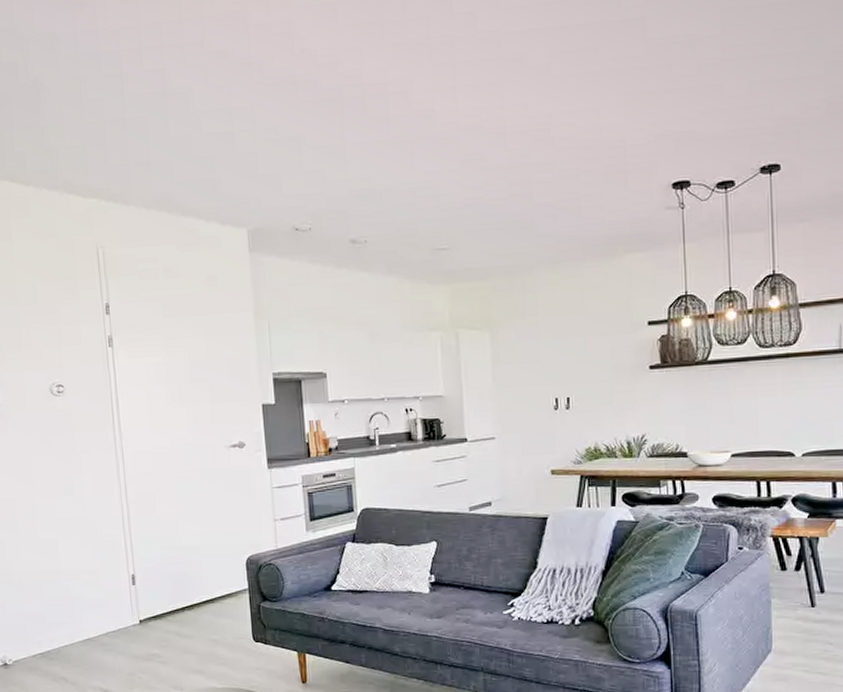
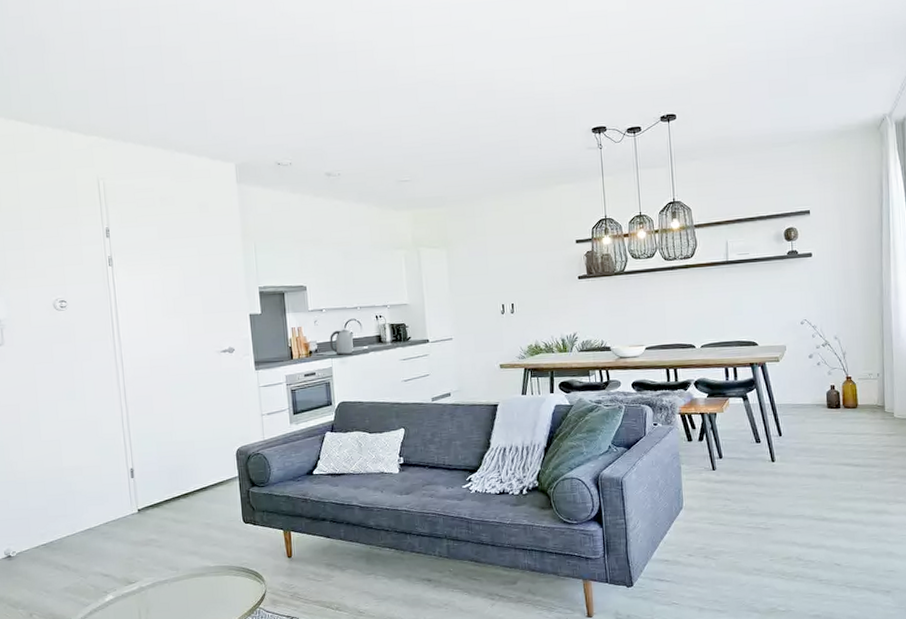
kettle: none [352,424,380,455] -> present [330,329,353,356]

